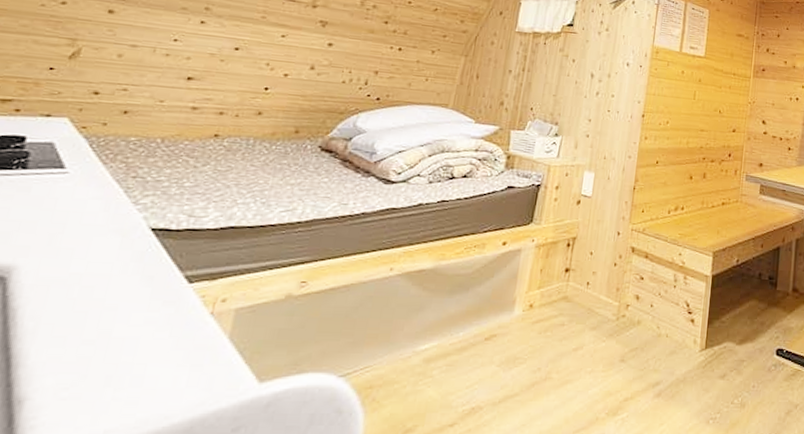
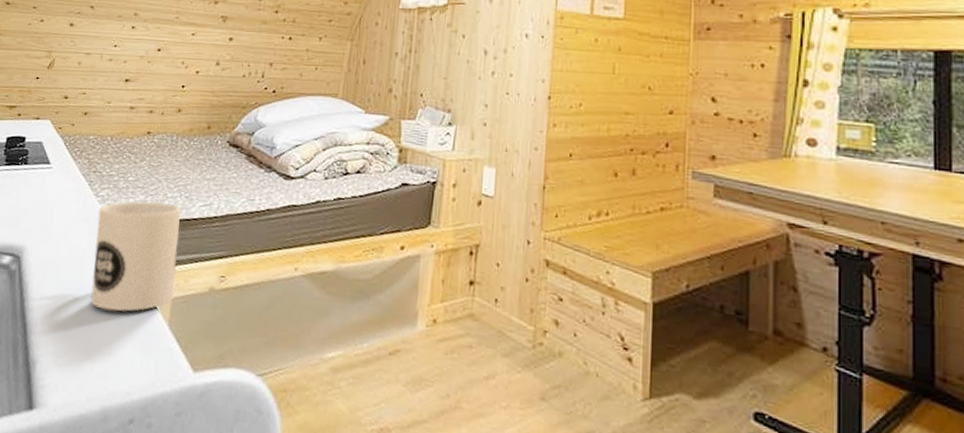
mug: none [118,208,255,330] -> present [91,201,181,312]

